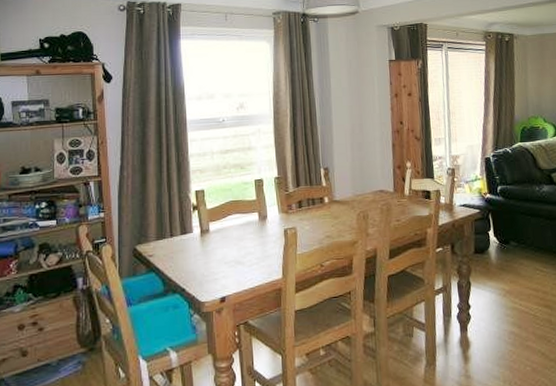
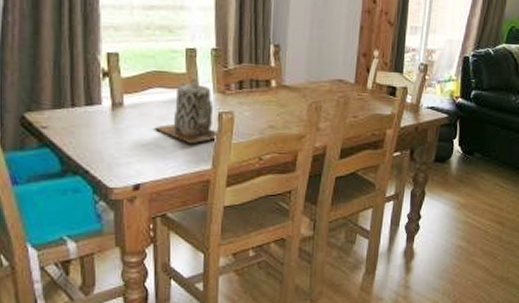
teapot: none [234,202,286,259] -> present [154,77,219,144]

